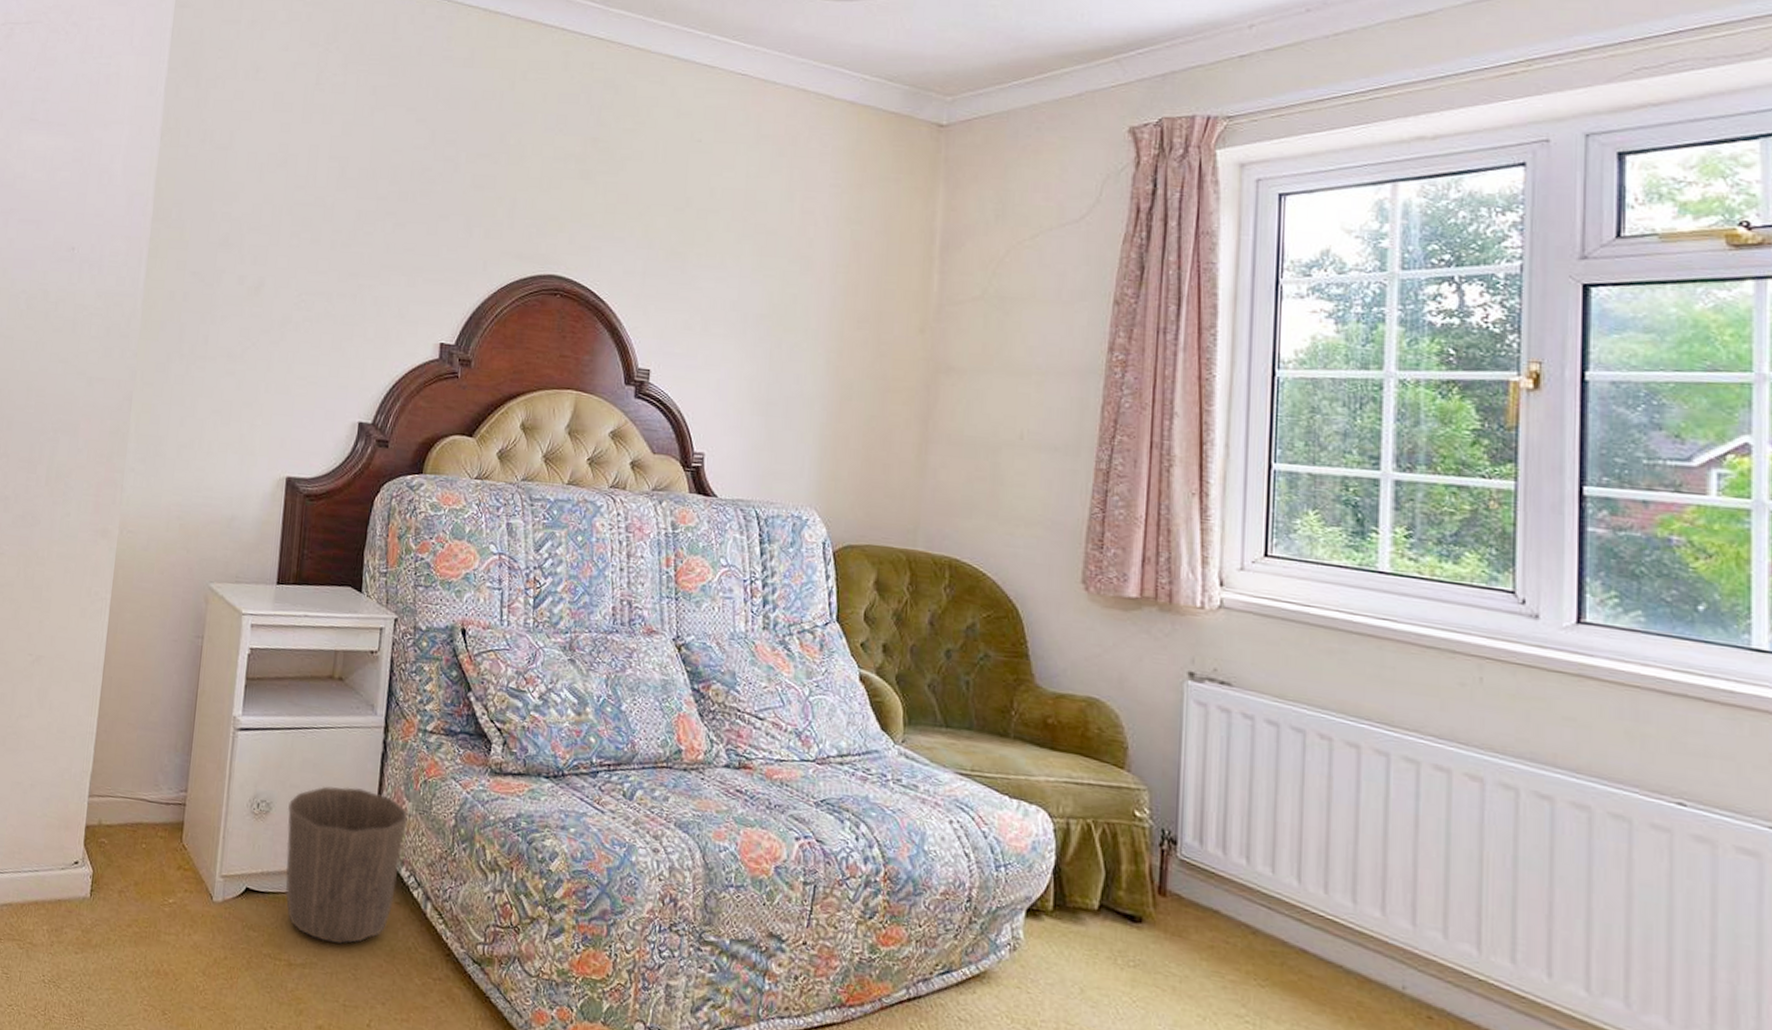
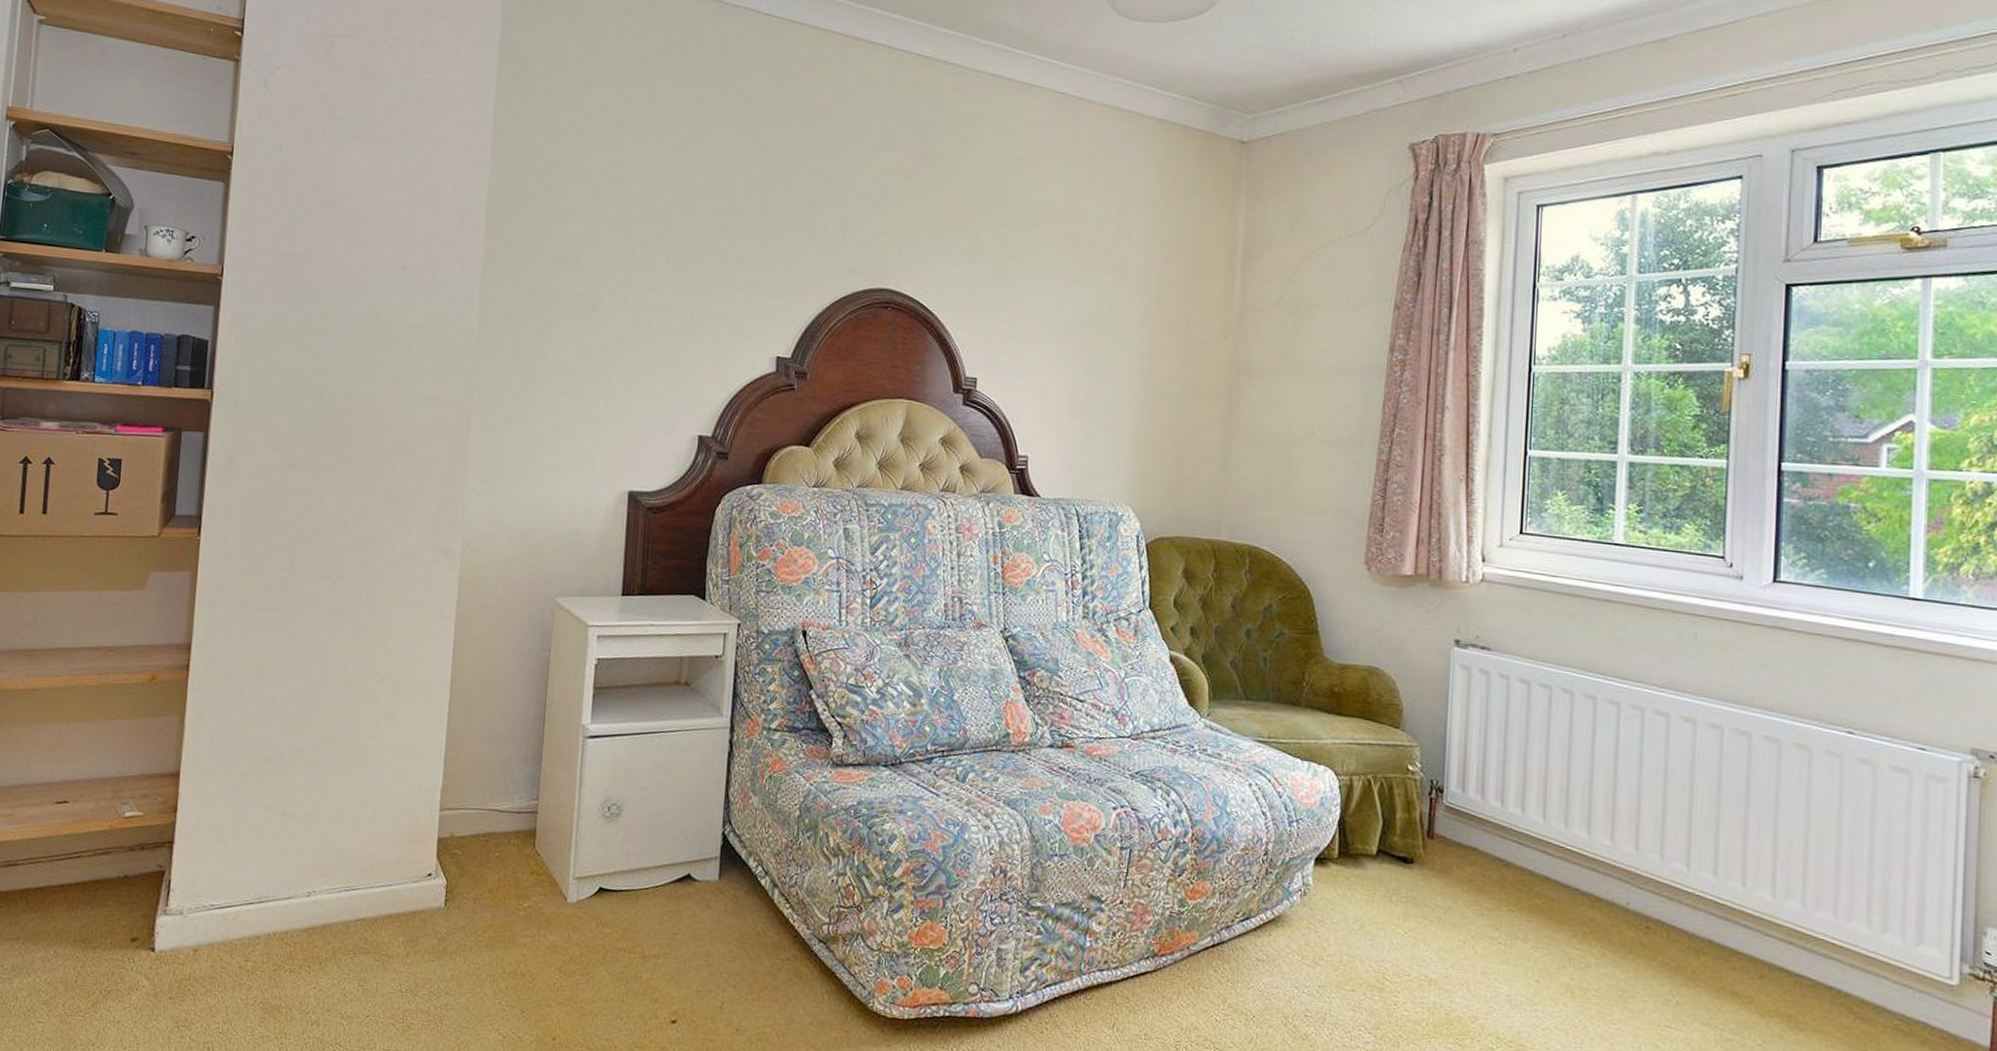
waste basket: present [285,786,409,945] -> none [637,786,755,935]

